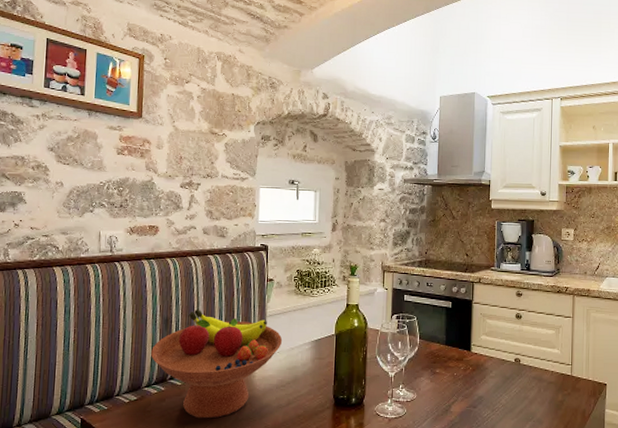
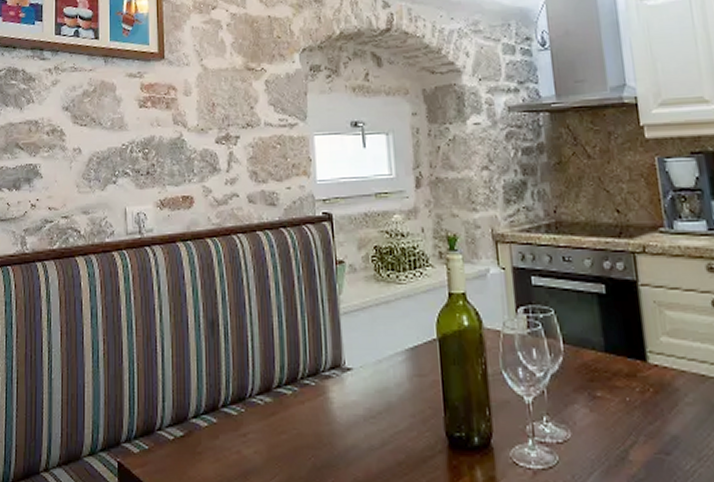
fruit bowl: present [151,308,283,419] -> none [197,306,366,465]

